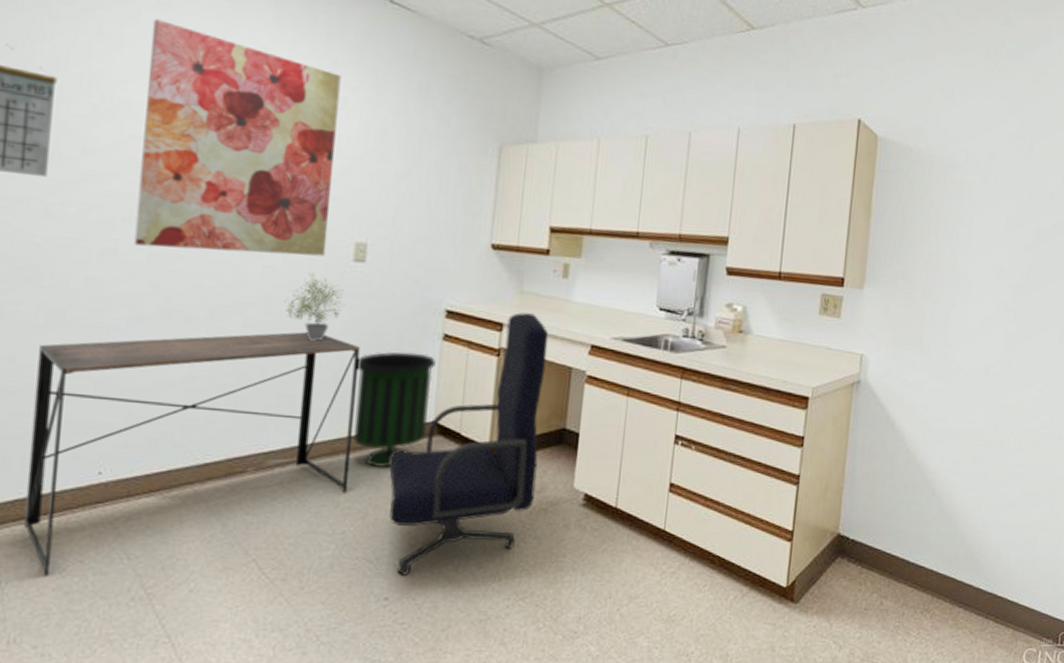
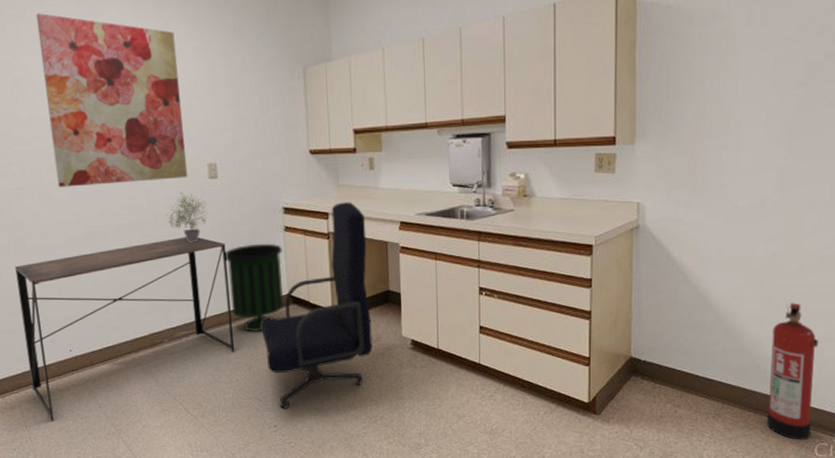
fire extinguisher: none [976,484,1033,644] -> present [766,303,819,440]

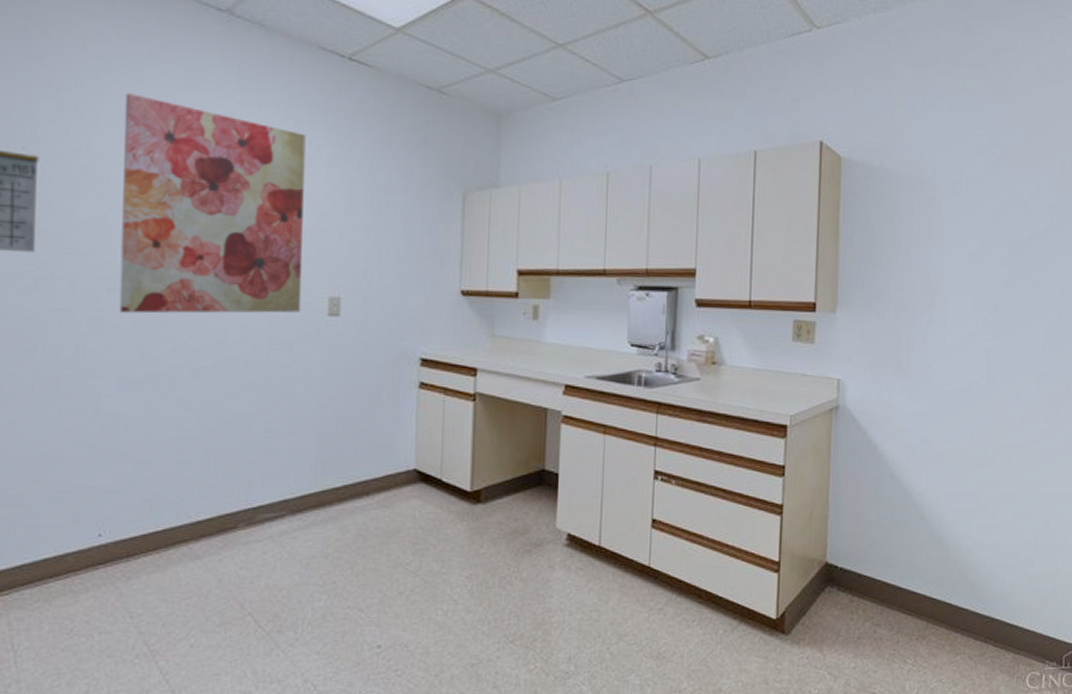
desk: present [15,237,235,421] -> none [31,388,339,637]
potted plant: present [166,191,208,243] -> none [265,329,322,396]
trash can: present [225,243,283,332] -> none [337,402,413,516]
office chair: present [261,202,373,409] -> none [374,356,523,623]
fire extinguisher: present [766,303,819,440] -> none [974,503,1028,668]

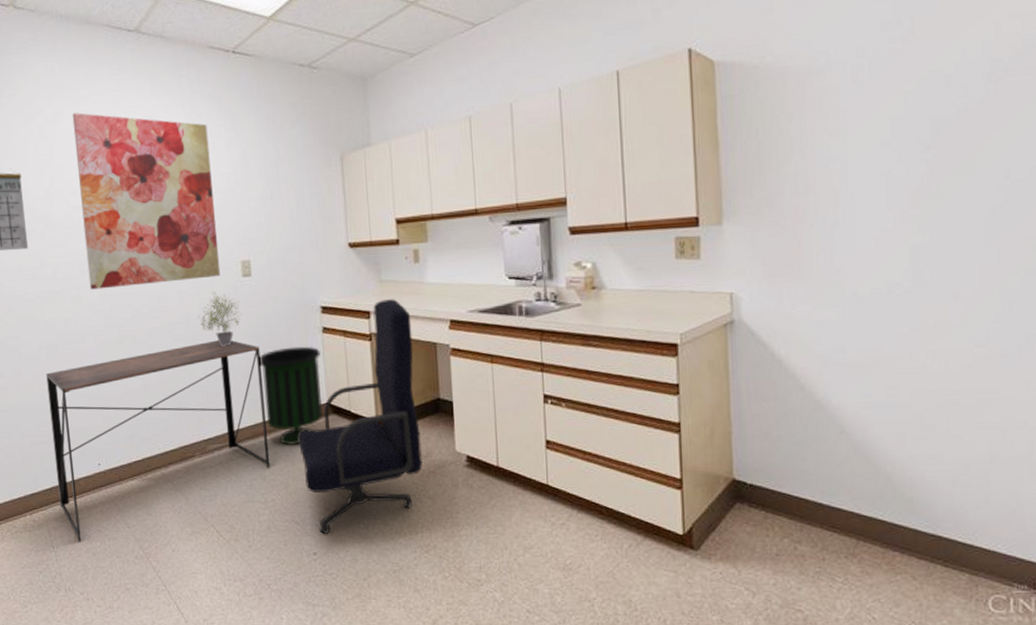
desk: none [31,388,339,637] -> present [46,340,270,542]
potted plant: none [265,329,322,396] -> present [198,291,242,346]
trash can: none [337,402,413,516] -> present [259,346,322,445]
office chair: none [374,356,523,623] -> present [298,299,423,534]

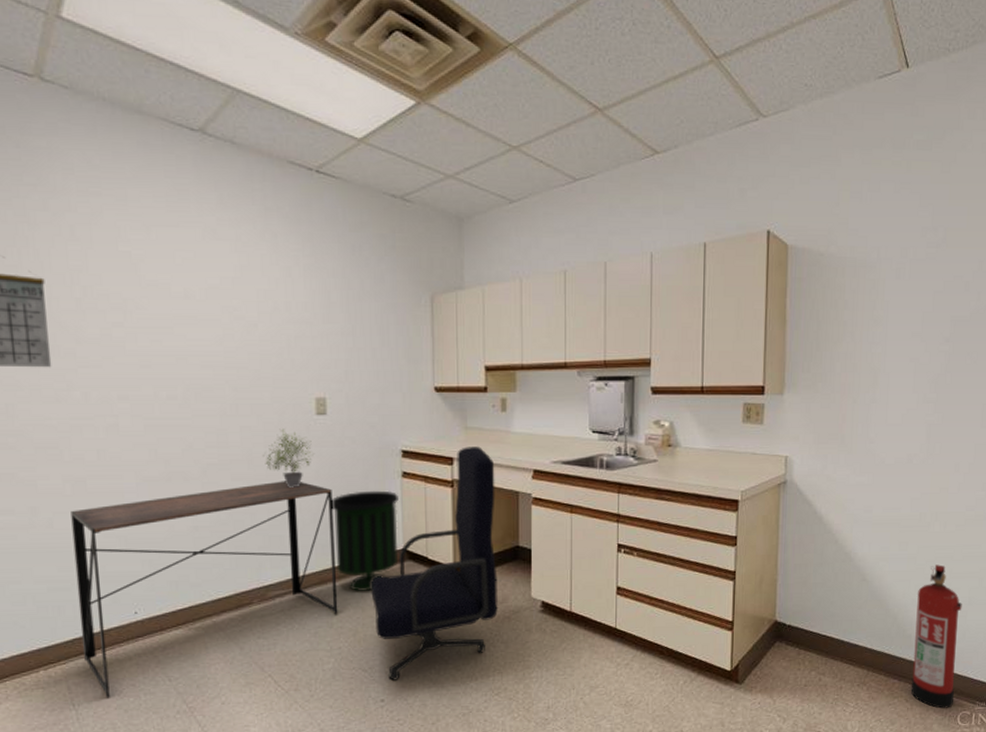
wall art: present [72,112,221,290] -> none [115,215,292,419]
fire extinguisher: none [917,413,981,590] -> present [910,564,962,709]

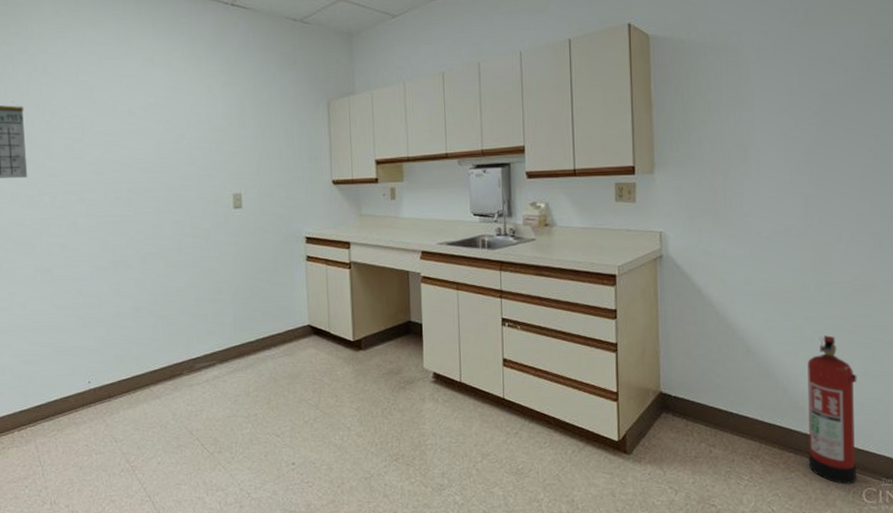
desk: present [71,481,338,698] -> none [40,266,254,457]
potted plant: present [263,428,314,487] -> none [191,221,232,272]
trash can: present [331,490,398,591] -> none [247,272,304,363]
office chair: present [370,446,498,680] -> none [281,231,394,445]

